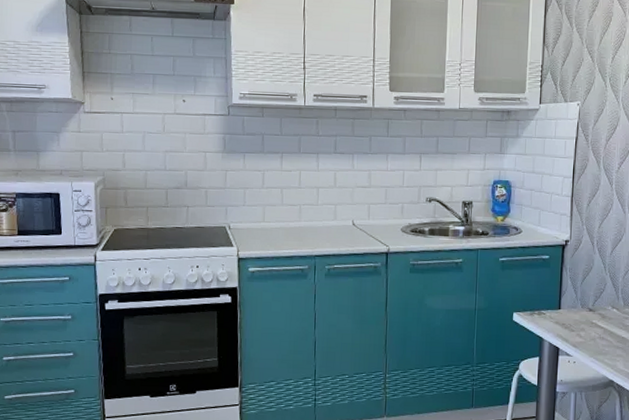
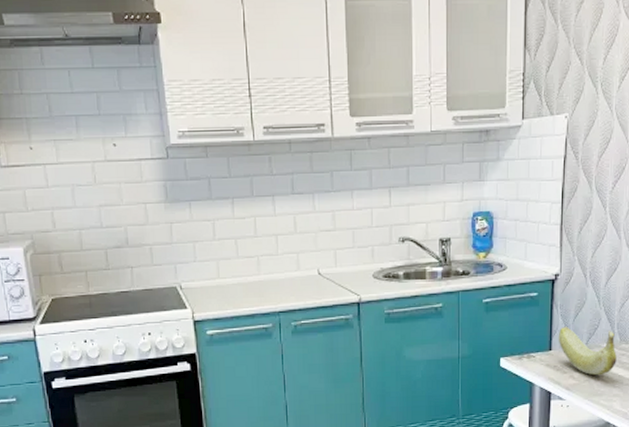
banana: none [566,288,621,336] -> present [558,326,617,376]

